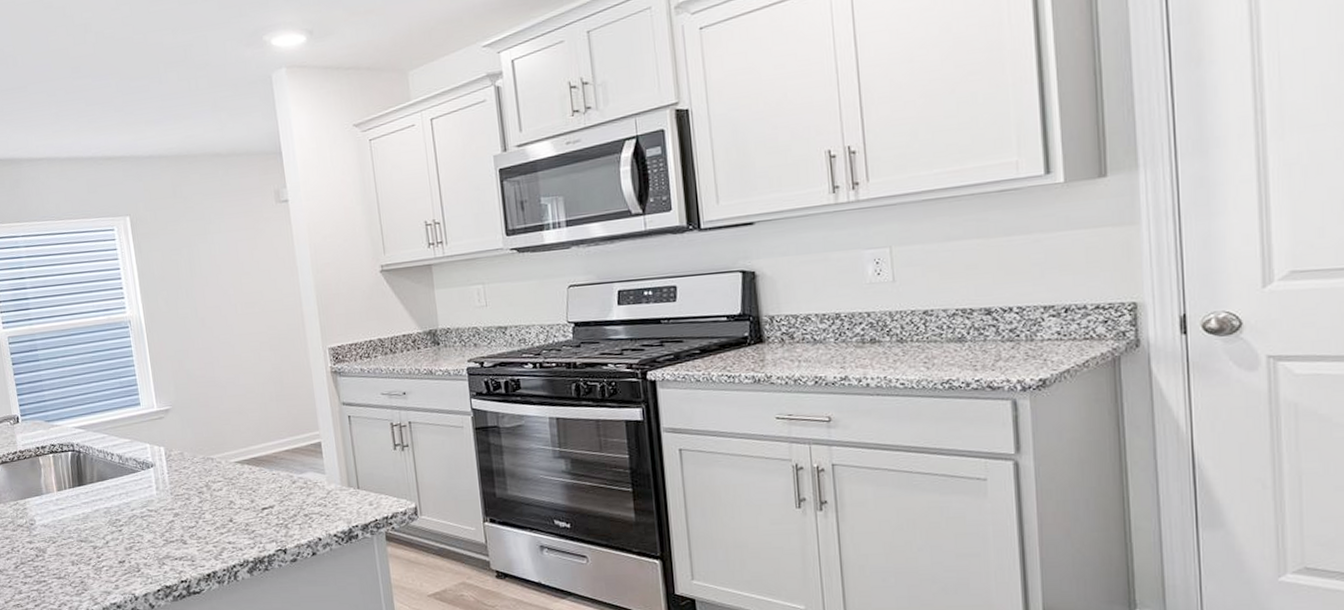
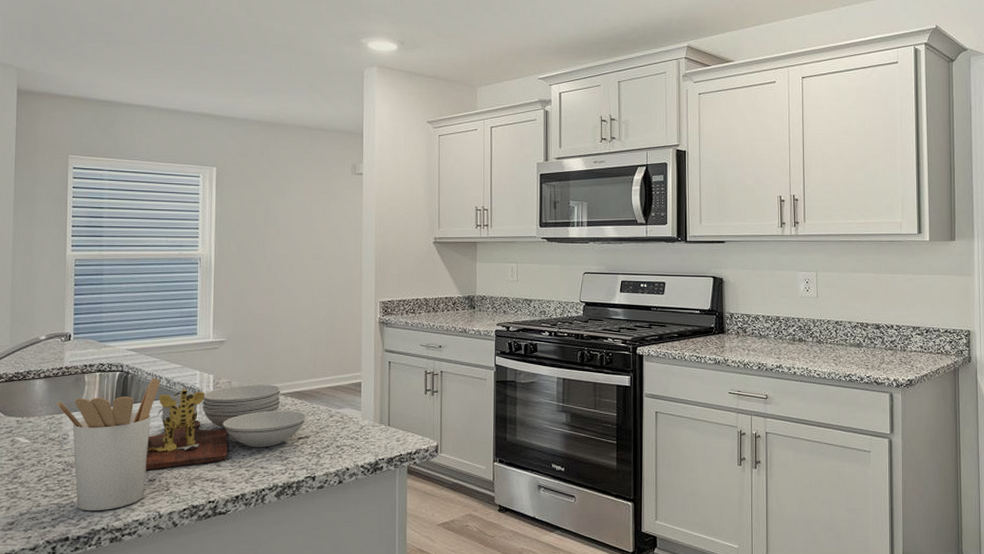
utensil holder: none [17,455,117,596] -> present [56,378,160,512]
cutting board: none [110,452,268,552] -> present [145,384,307,470]

